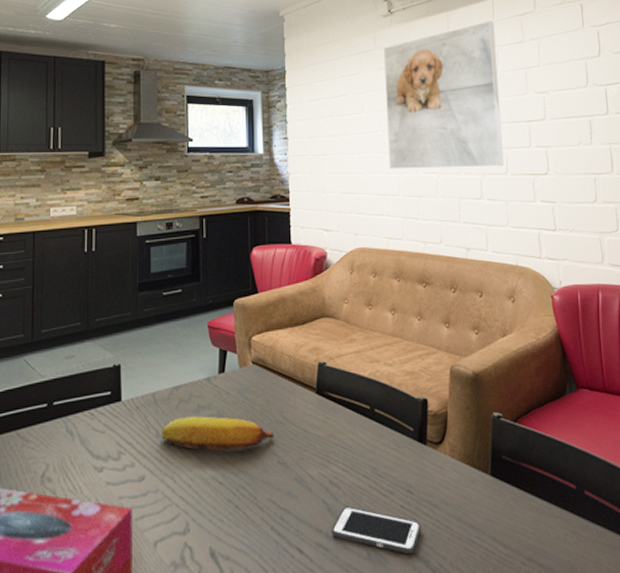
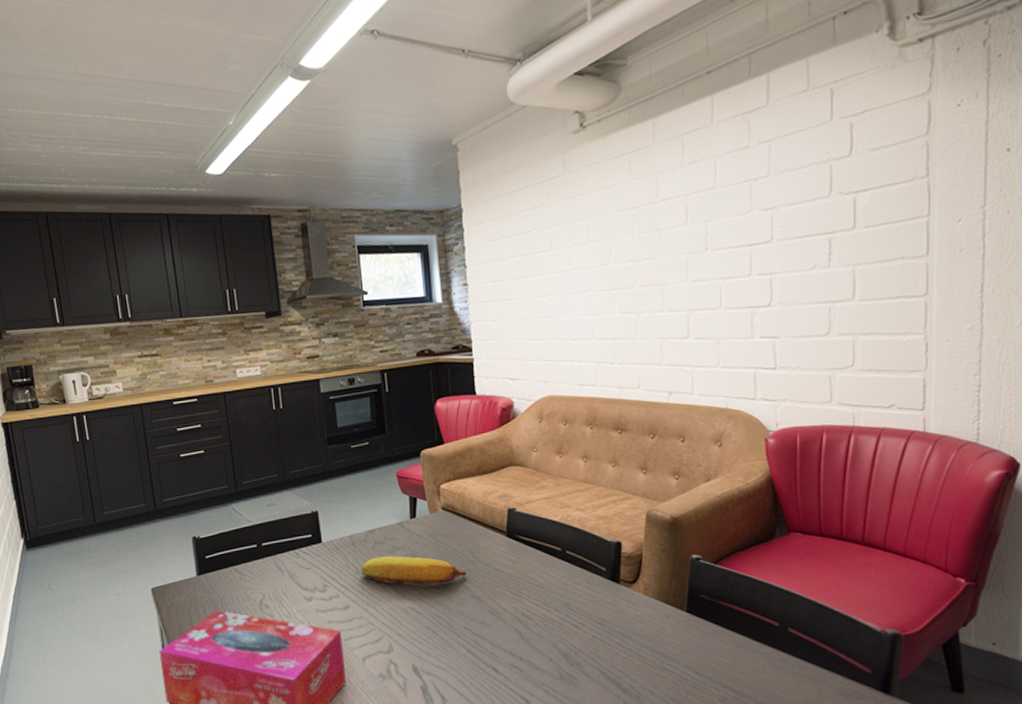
cell phone: present [332,506,421,555] -> none [525,635,613,677]
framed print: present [384,21,504,170] -> none [575,124,717,311]

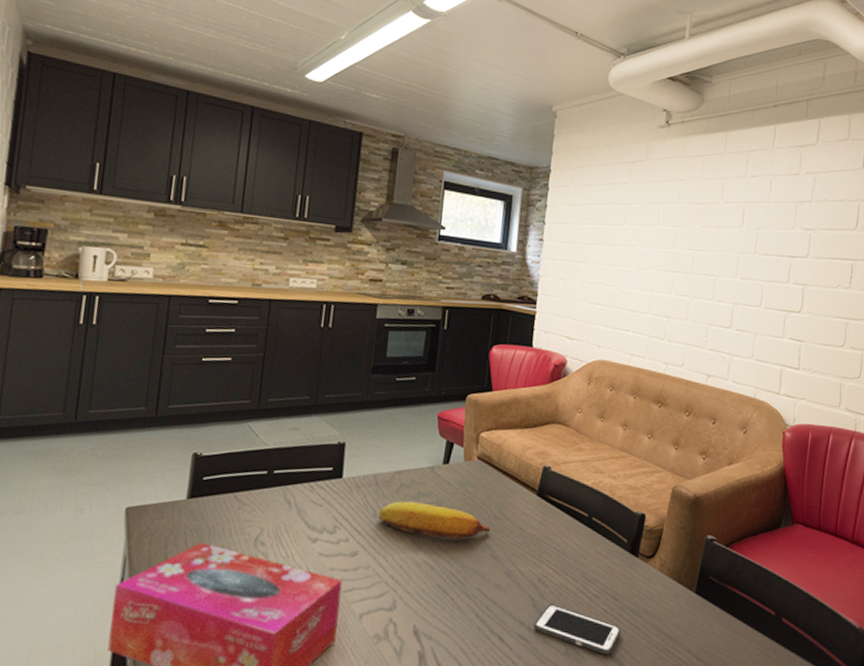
cell phone: none [525,635,613,677] -> present [534,604,621,655]

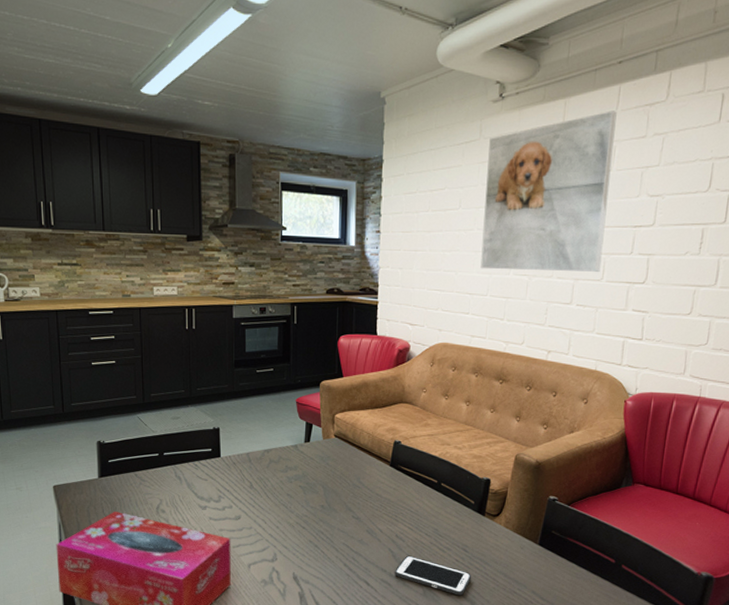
fruit: present [378,501,491,540] -> none [254,474,351,505]
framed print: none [642,147,773,298] -> present [480,110,617,272]

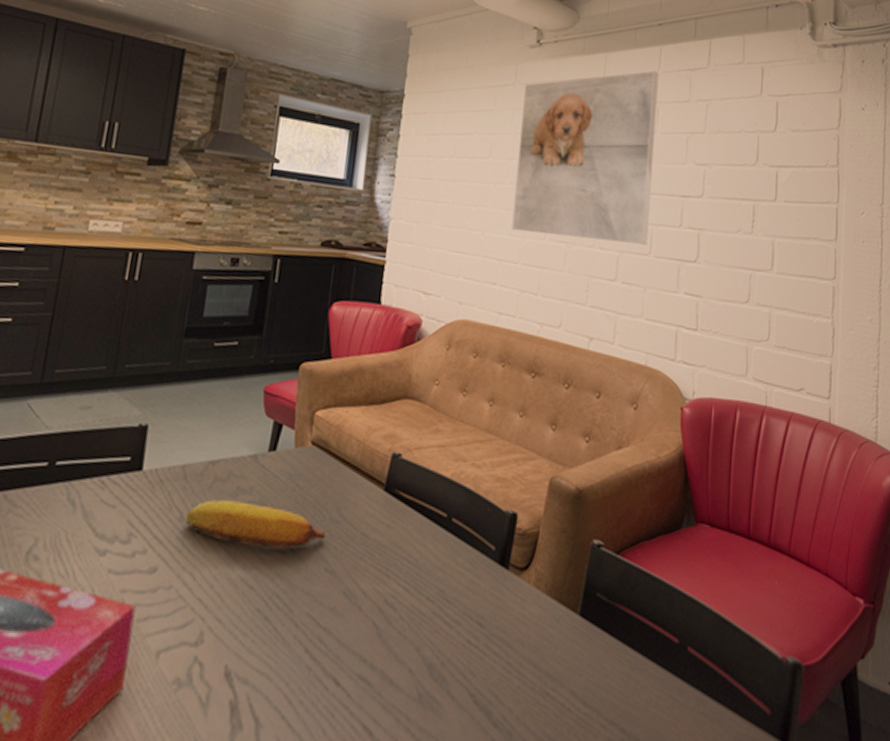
fruit: none [254,474,351,505] -> present [185,500,326,549]
cell phone: present [395,555,471,596] -> none [378,633,488,701]

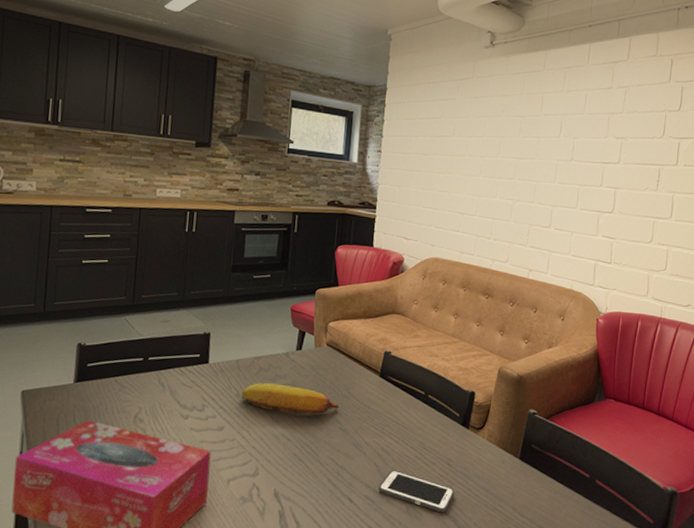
cell phone: none [378,633,488,701] -> present [379,470,454,513]
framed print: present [512,71,659,245] -> none [471,64,588,200]

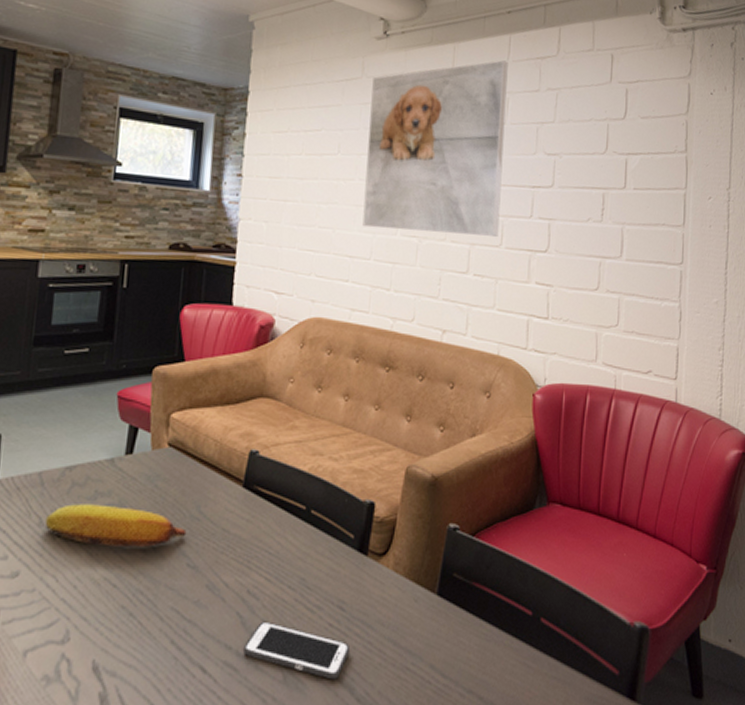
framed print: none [471,64,588,200] -> present [362,60,508,237]

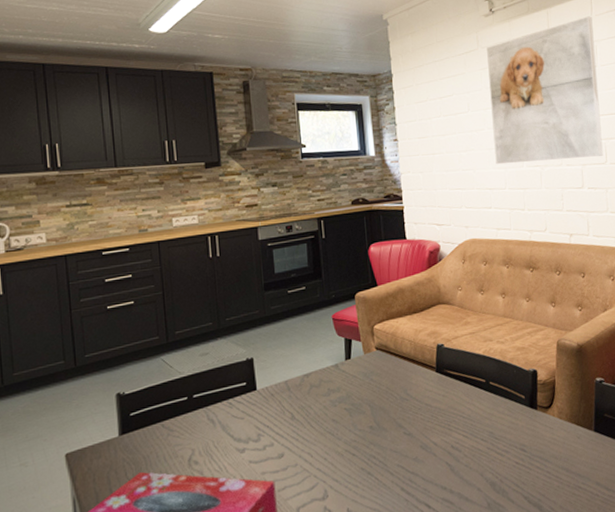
fruit: present [44,504,187,549] -> none [295,398,400,428]
cell phone: present [243,621,350,680] -> none [455,466,534,502]

